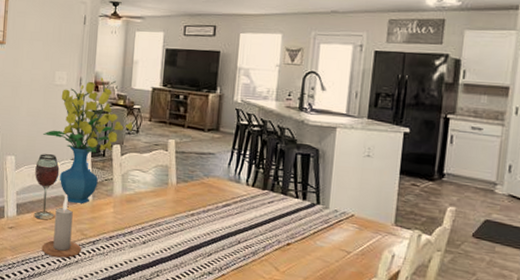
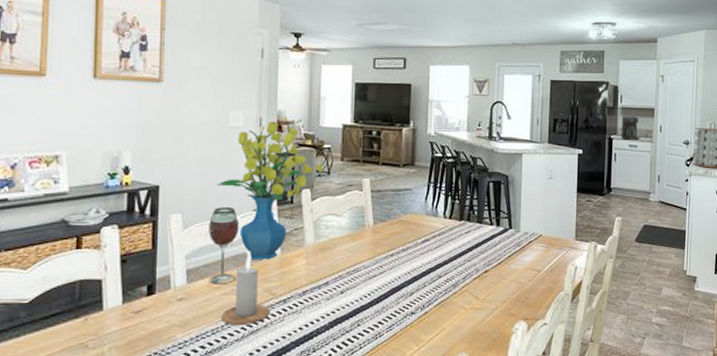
coffee maker: none [462,93,487,122] -> present [622,115,639,140]

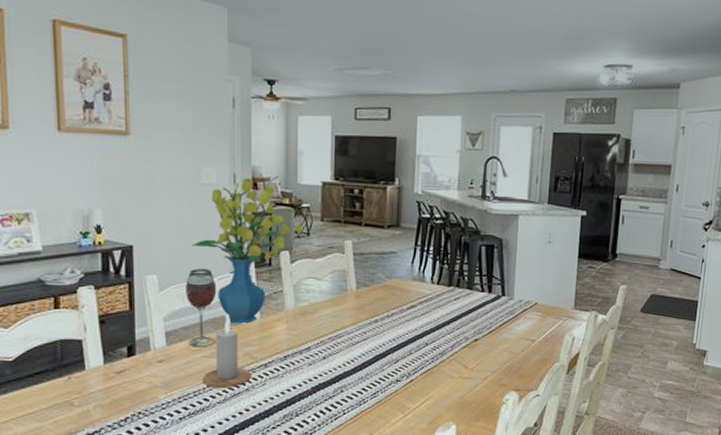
coffee maker: present [622,115,639,140] -> none [632,173,653,201]

